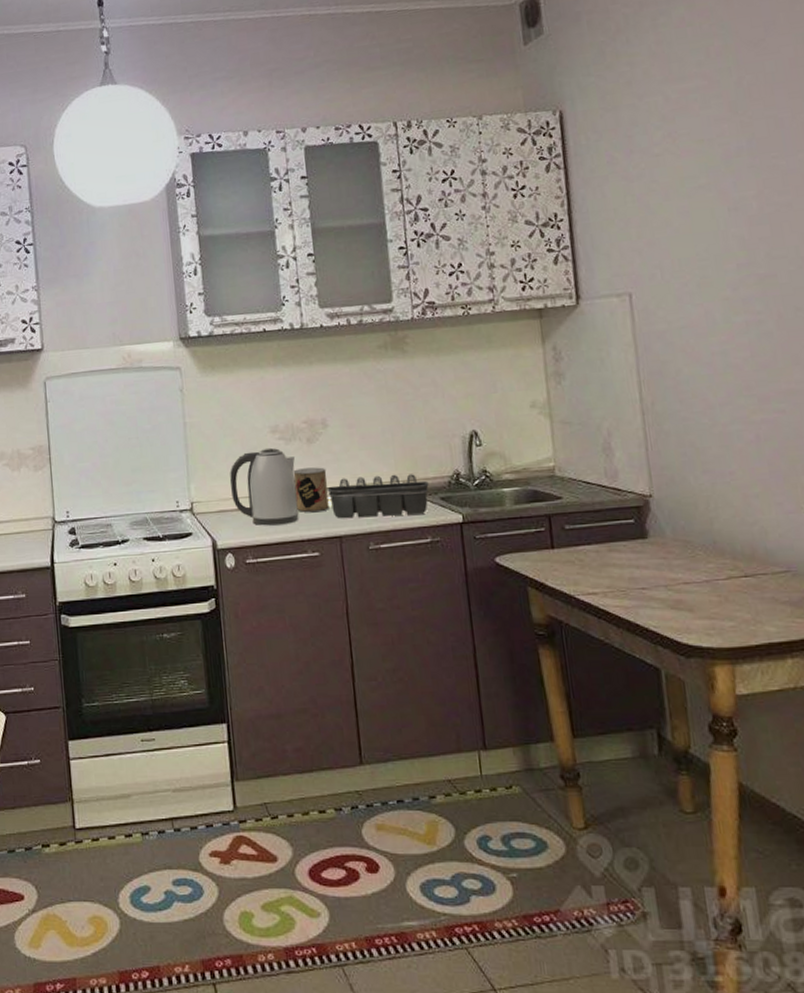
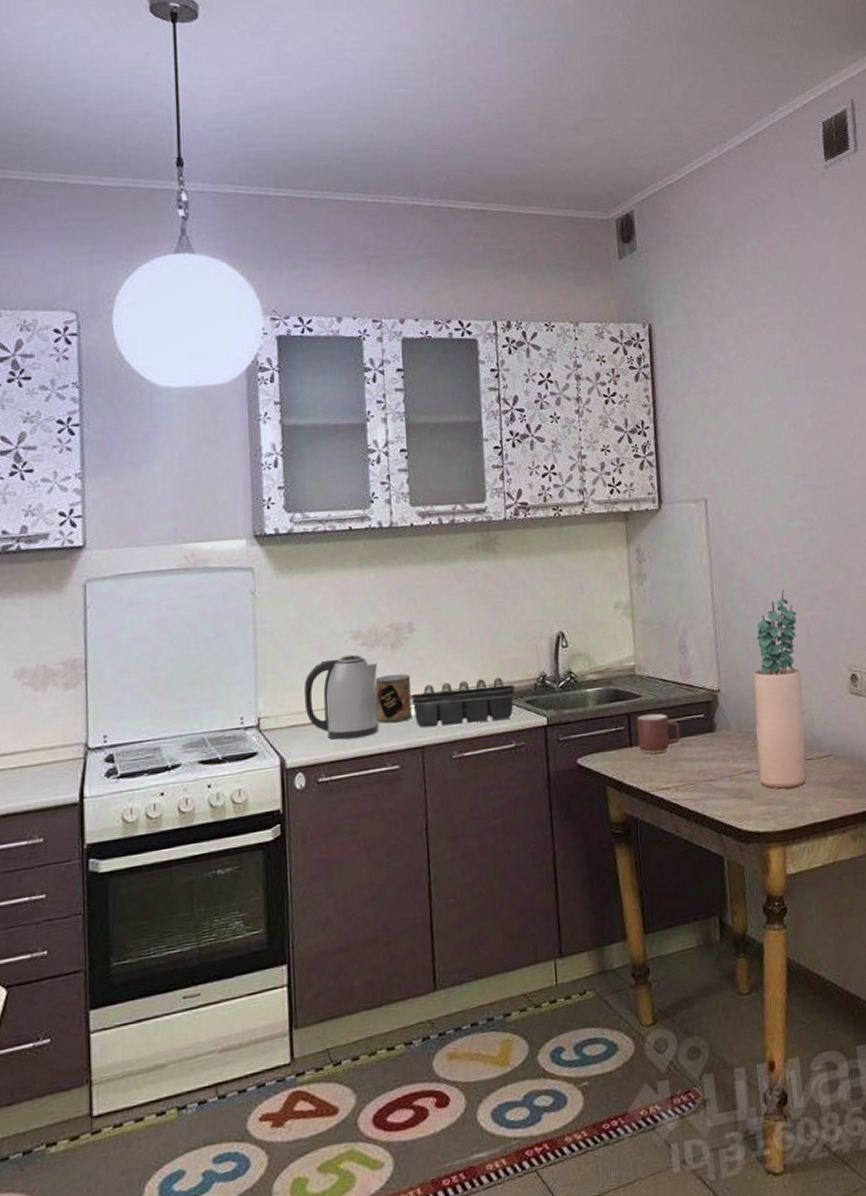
mug: none [557,516,608,558] -> present [636,713,681,754]
vase: none [689,389,759,604] -> present [752,589,807,789]

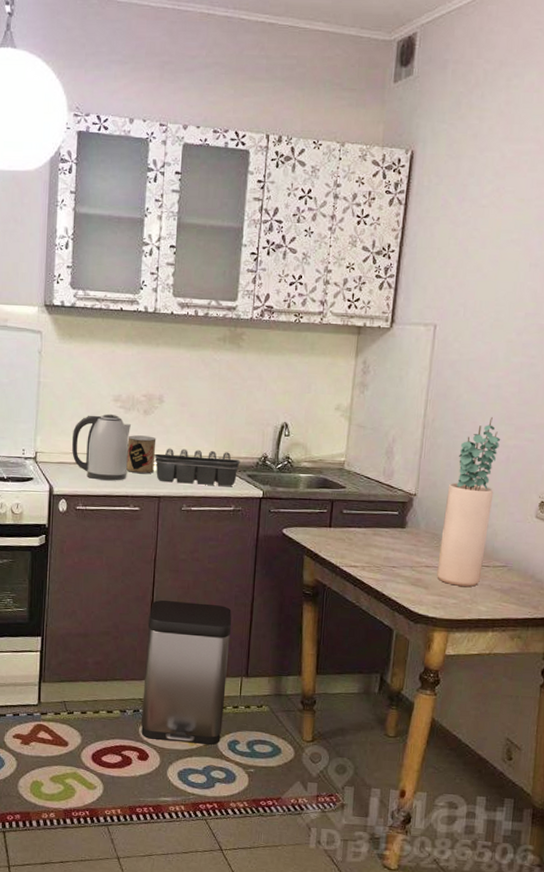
pedal bin: none [427,870,541,1074] -> present [140,600,232,745]
mug: present [636,713,681,754] -> none [336,503,375,538]

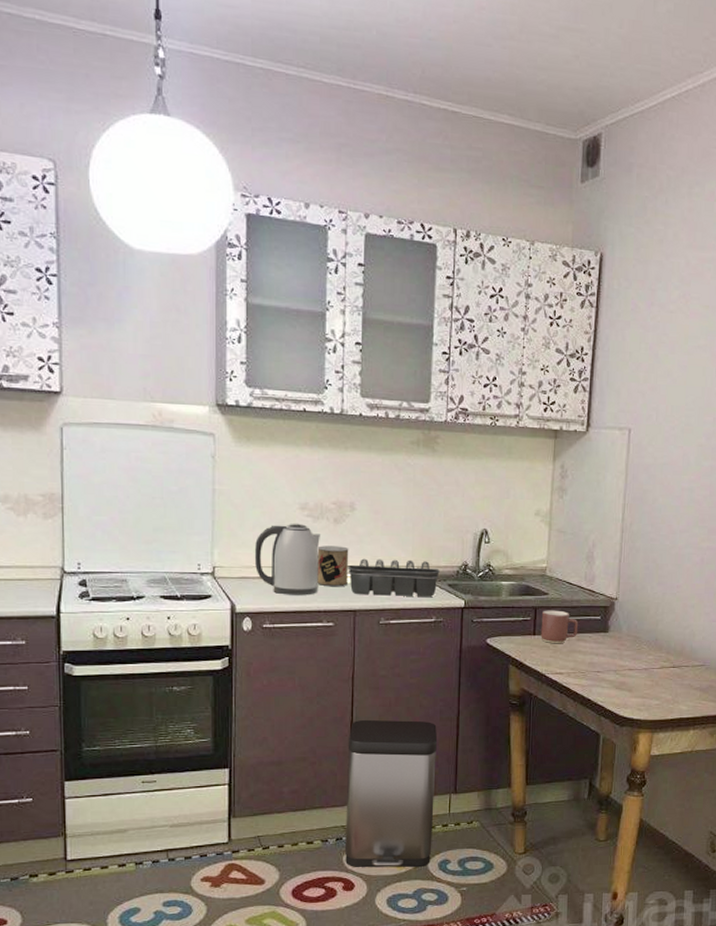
mug: none [336,503,375,538] -> present [541,610,579,644]
vase: present [437,416,501,587] -> none [640,519,695,687]

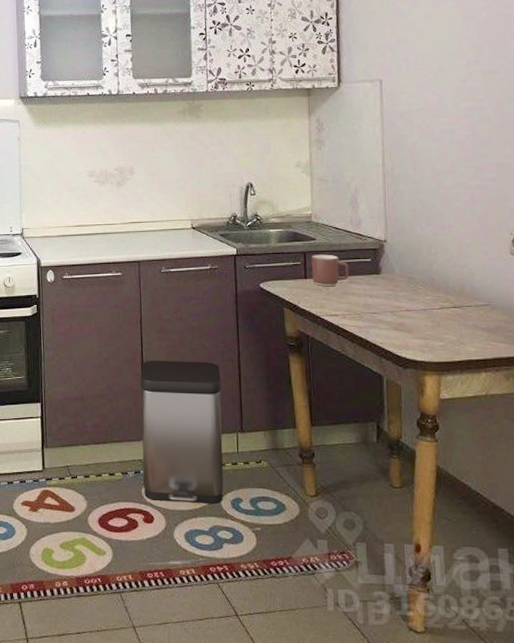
kettle: present [254,523,320,596] -> none [53,188,107,250]
tin can: present [317,546,349,587] -> none [104,205,131,241]
dish rack: present [348,558,440,598] -> none [131,214,212,248]

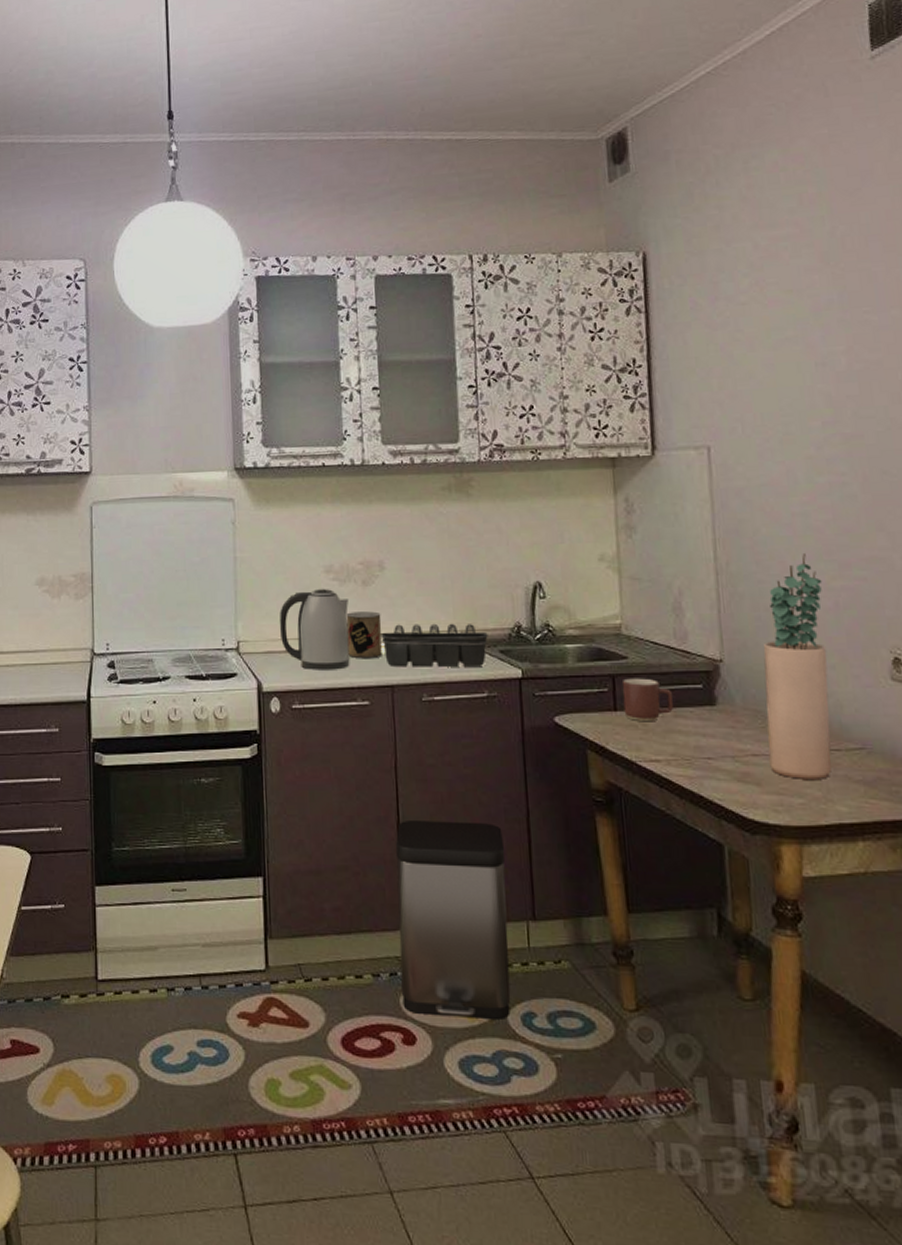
kettle: none [53,188,107,250] -> present [279,588,350,670]
tin can: none [104,205,131,241] -> present [346,611,382,659]
dish rack: none [131,214,212,248] -> present [381,623,488,668]
vase: none [416,160,465,328] -> present [762,552,832,779]

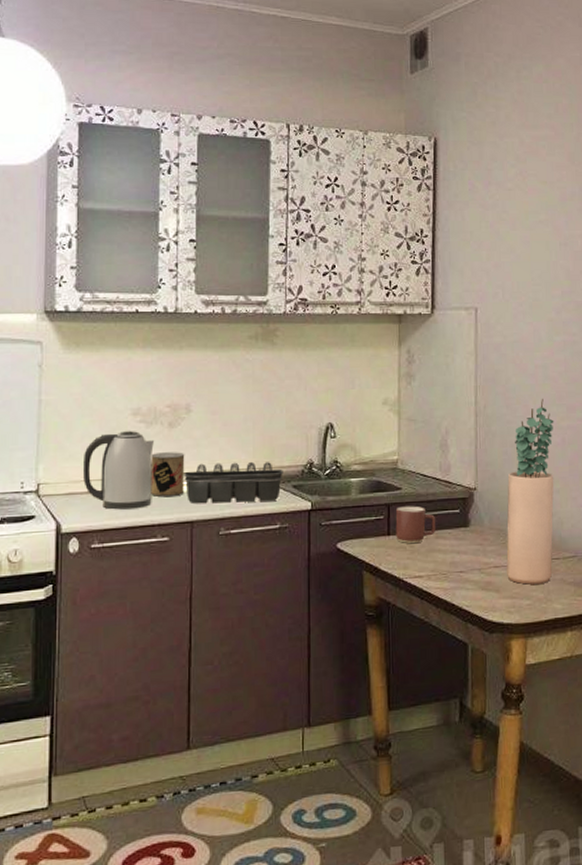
pedal bin: present [395,819,511,1019] -> none [183,643,287,827]

